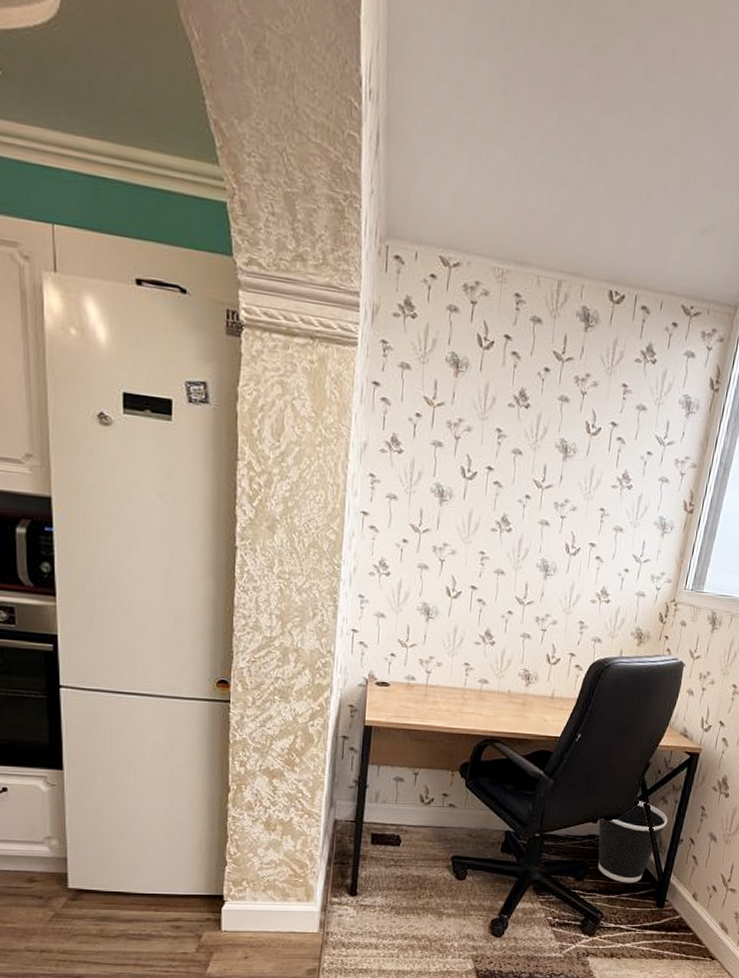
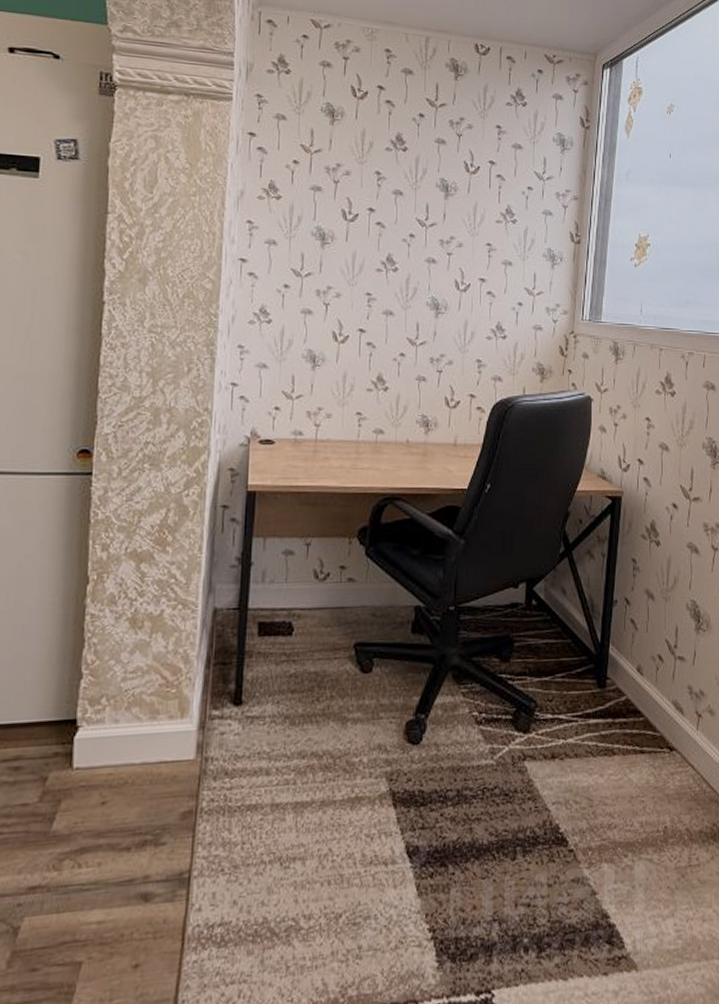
wastebasket: present [598,801,668,883] -> none [520,557,597,660]

